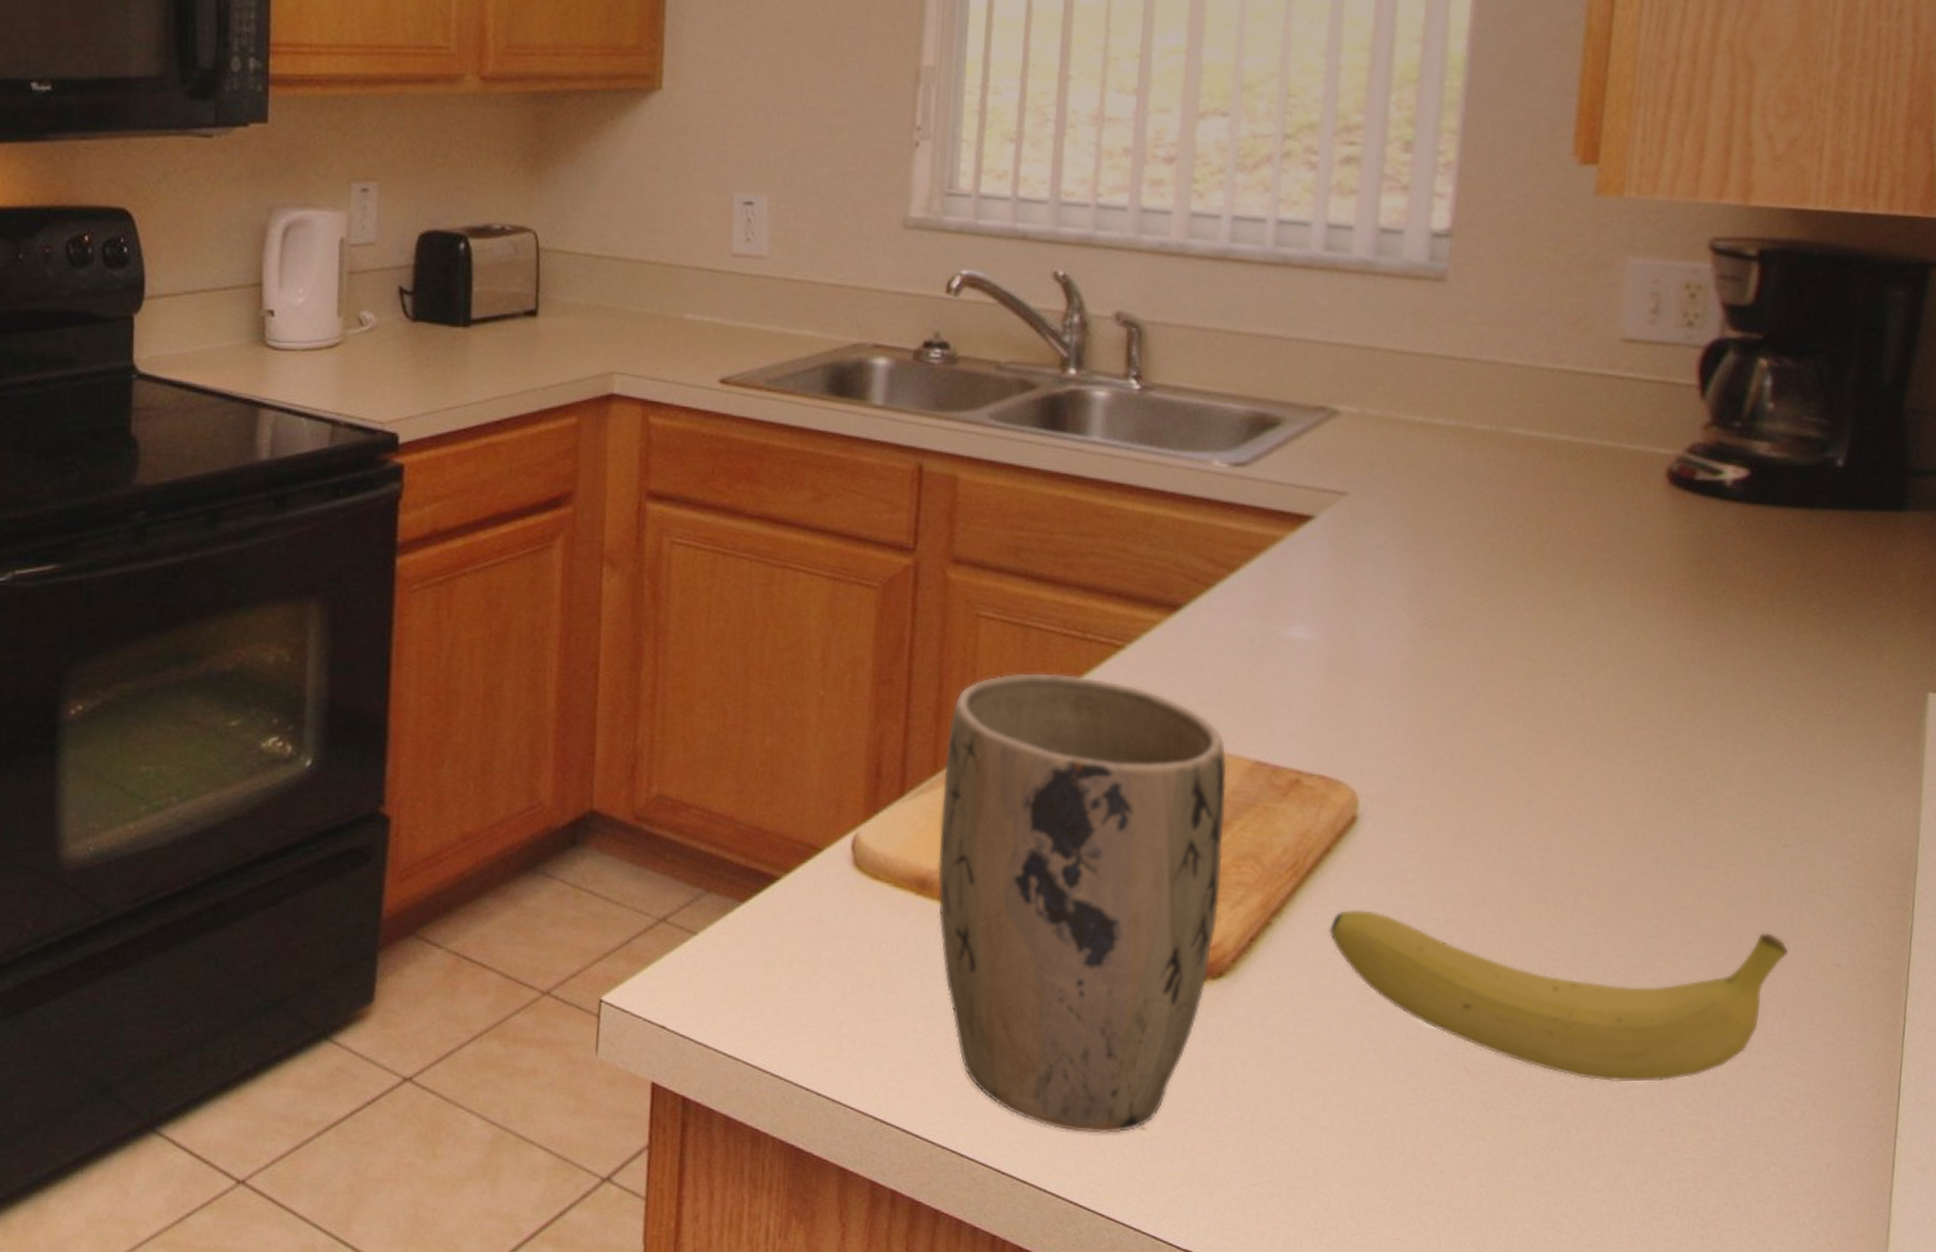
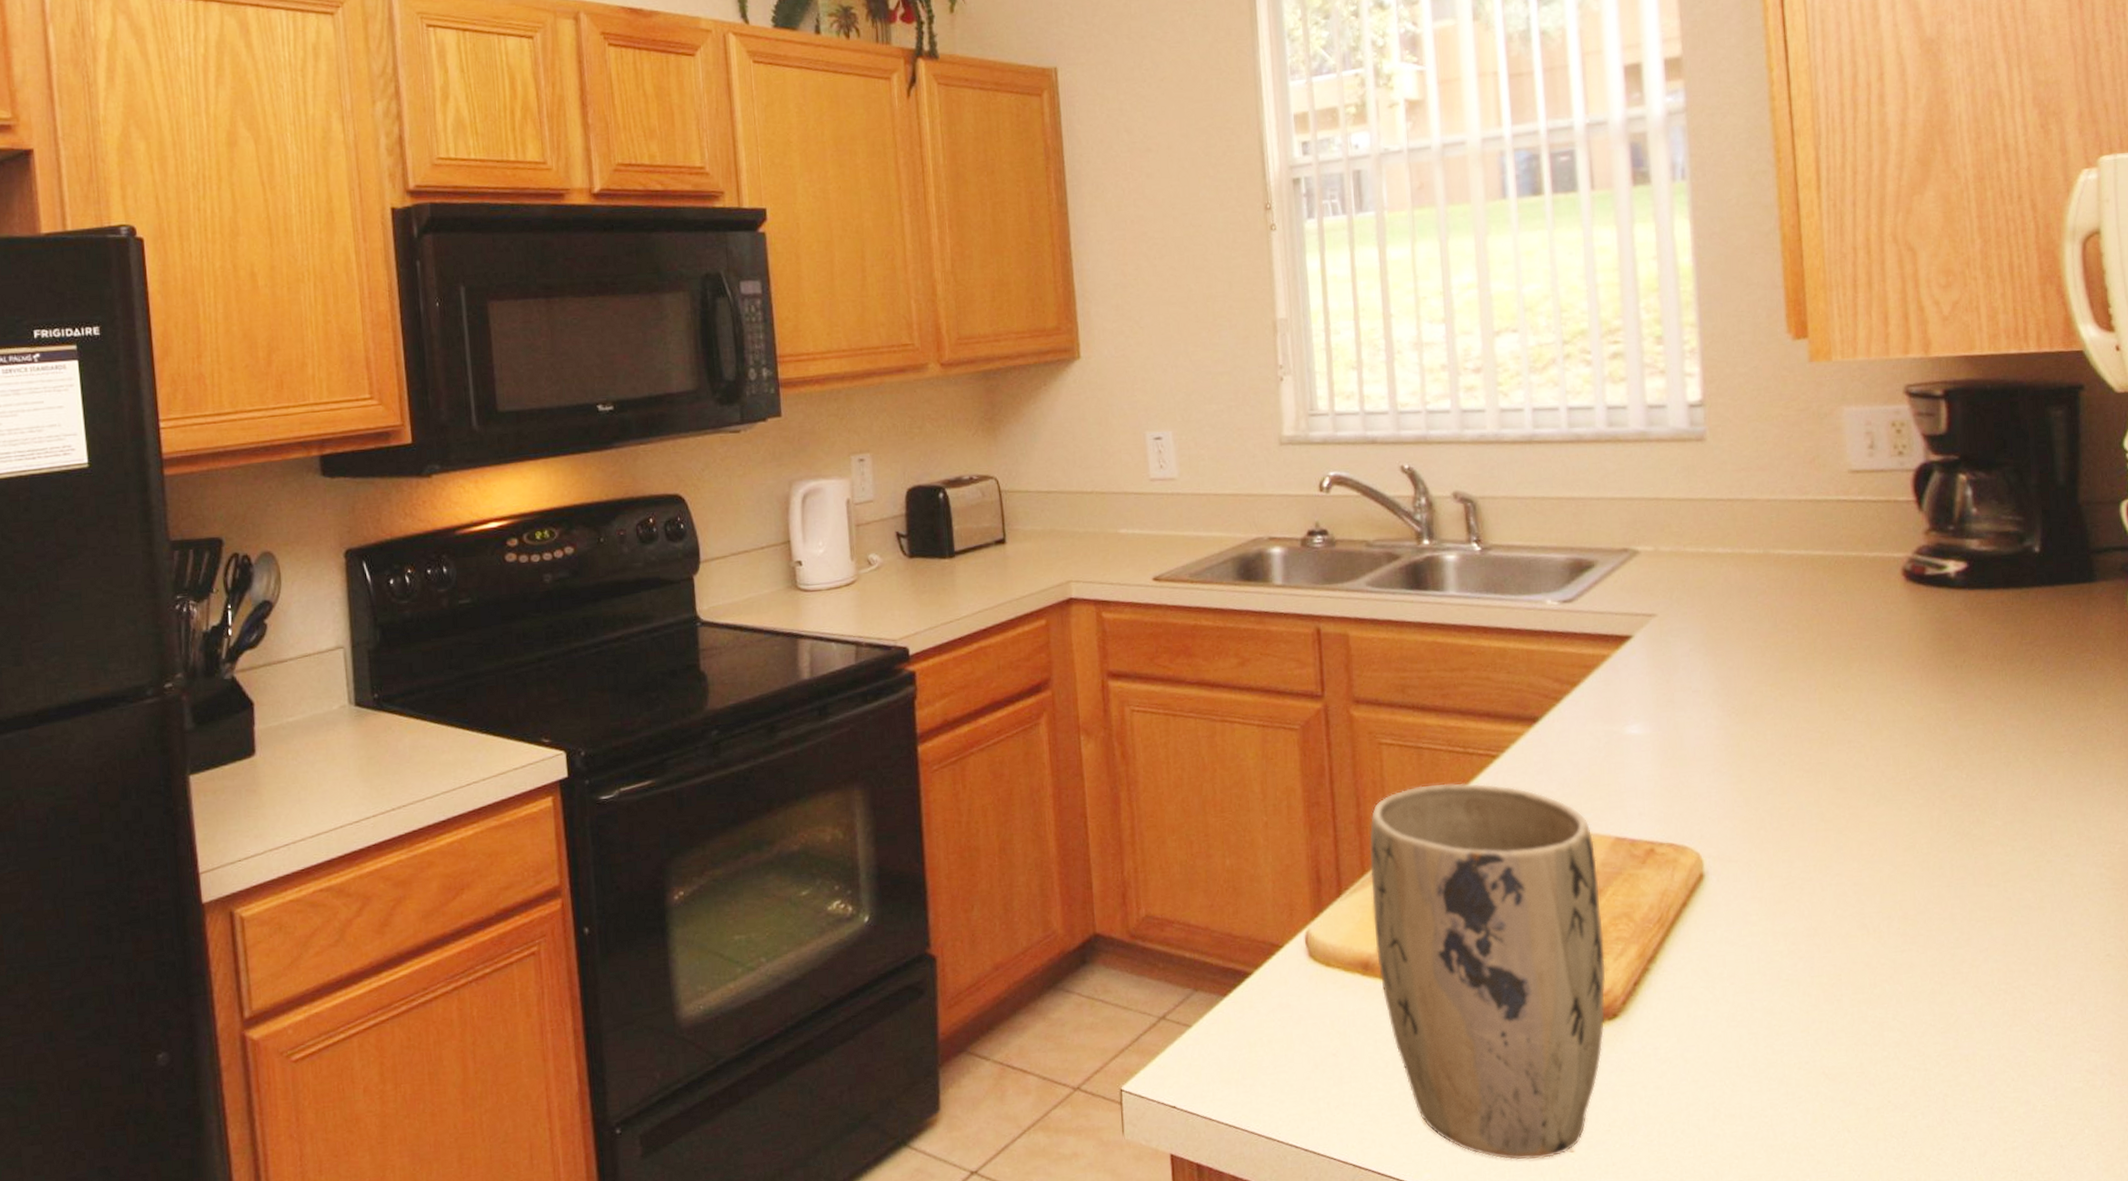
fruit: present [1329,909,1789,1082] -> none [1696,933,2068,1072]

